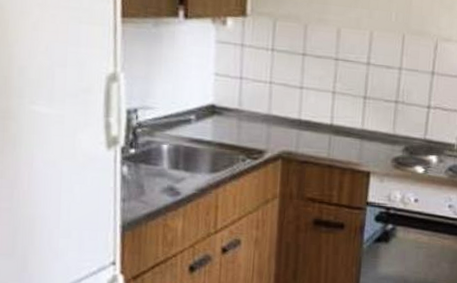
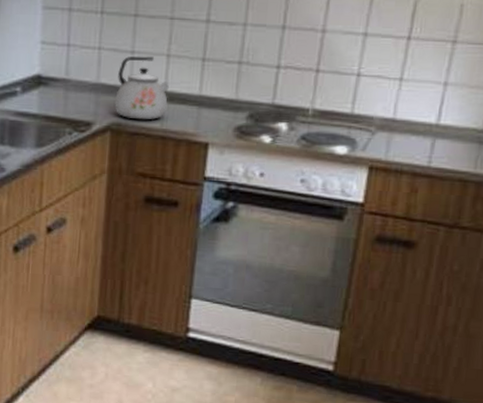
kettle: none [284,91,335,150] -> present [114,56,169,120]

